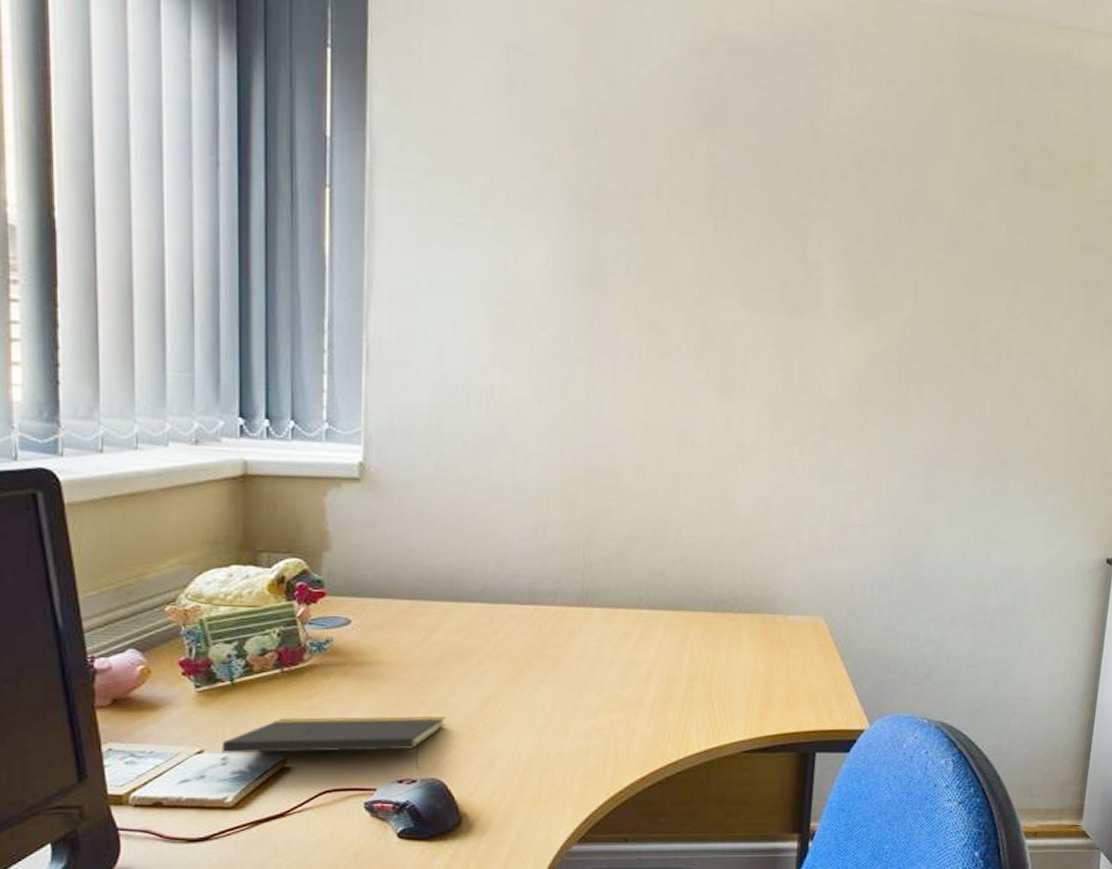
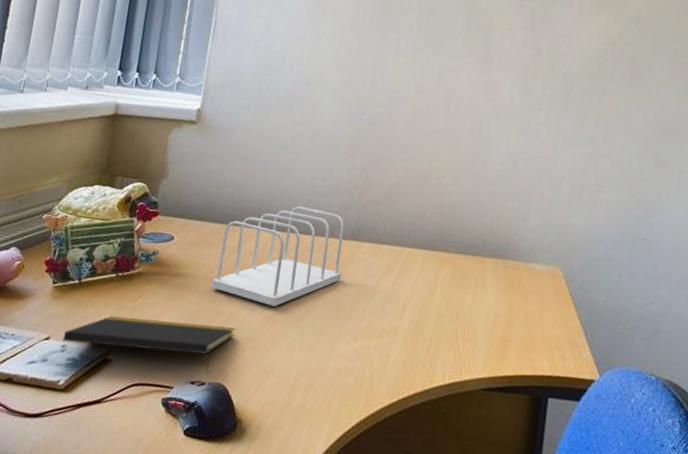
file sorter: none [409,573,569,688] -> present [211,206,345,307]

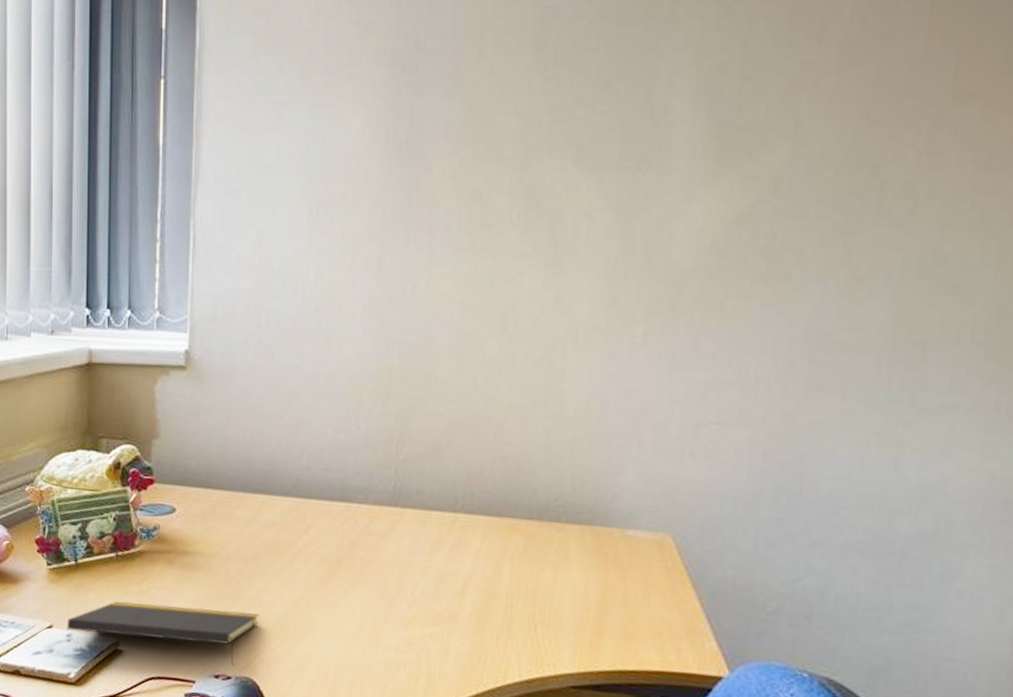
file sorter: present [211,206,345,307] -> none [226,466,381,589]

